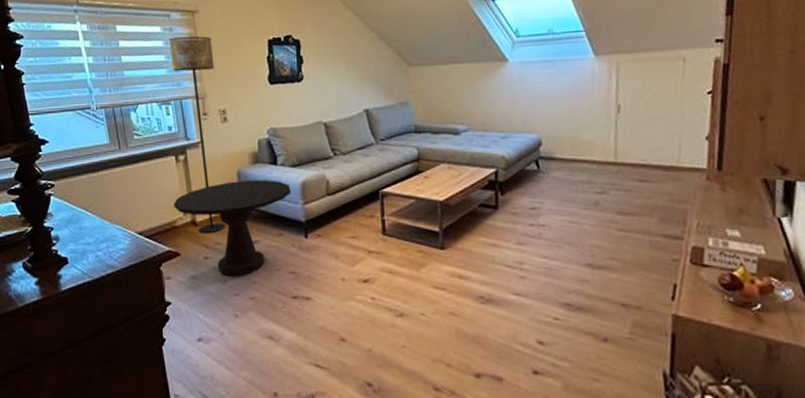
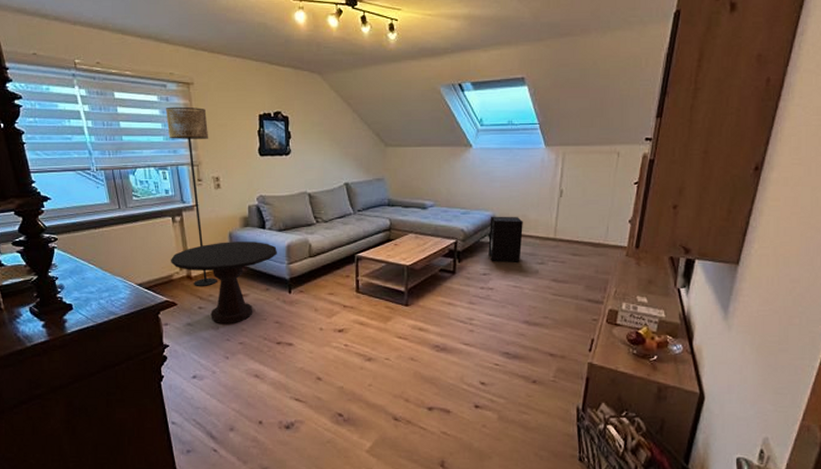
speaker: none [535,138,576,193] -> present [488,216,523,262]

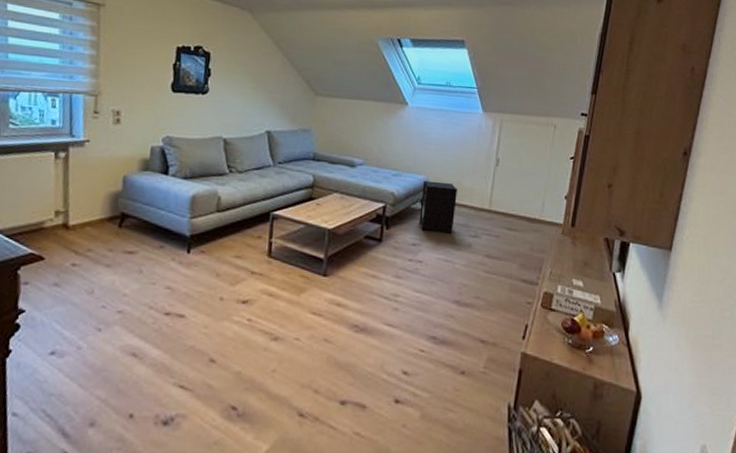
floor lamp: present [165,106,217,286] -> none [66,27,116,239]
side table: present [170,242,277,324] -> none [44,186,179,287]

